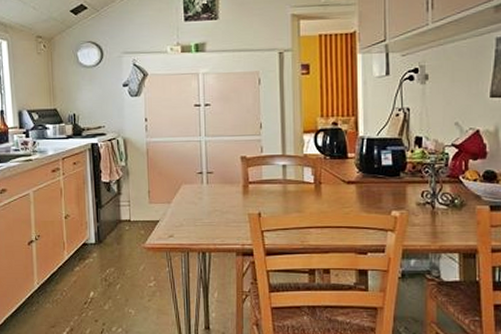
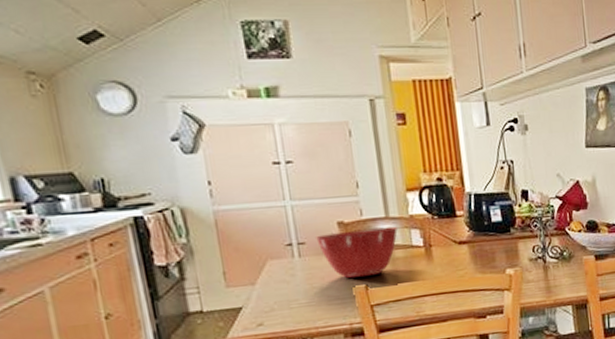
mixing bowl: none [221,163,292,206] -> present [314,226,398,278]

